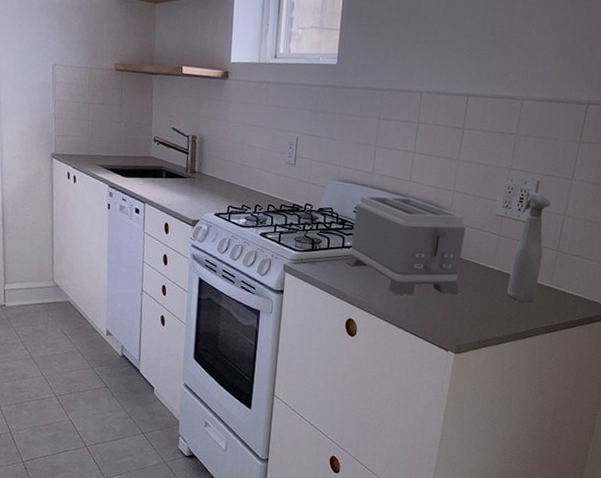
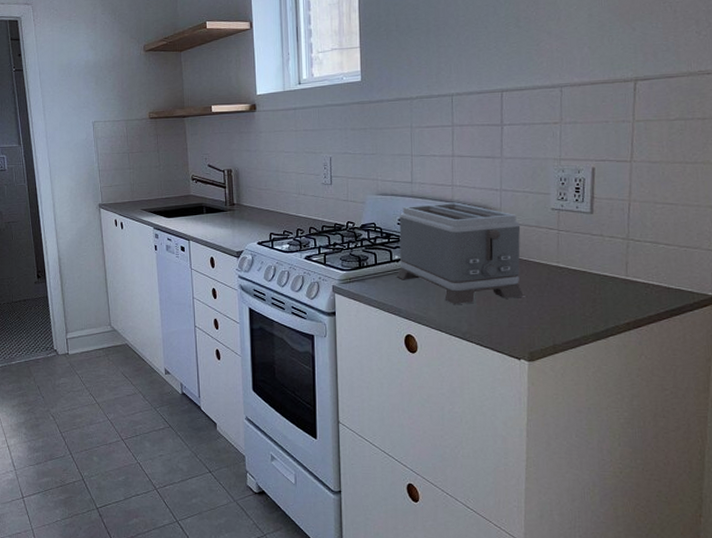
spray bottle: present [507,191,551,303] -> none [577,179,612,299]

